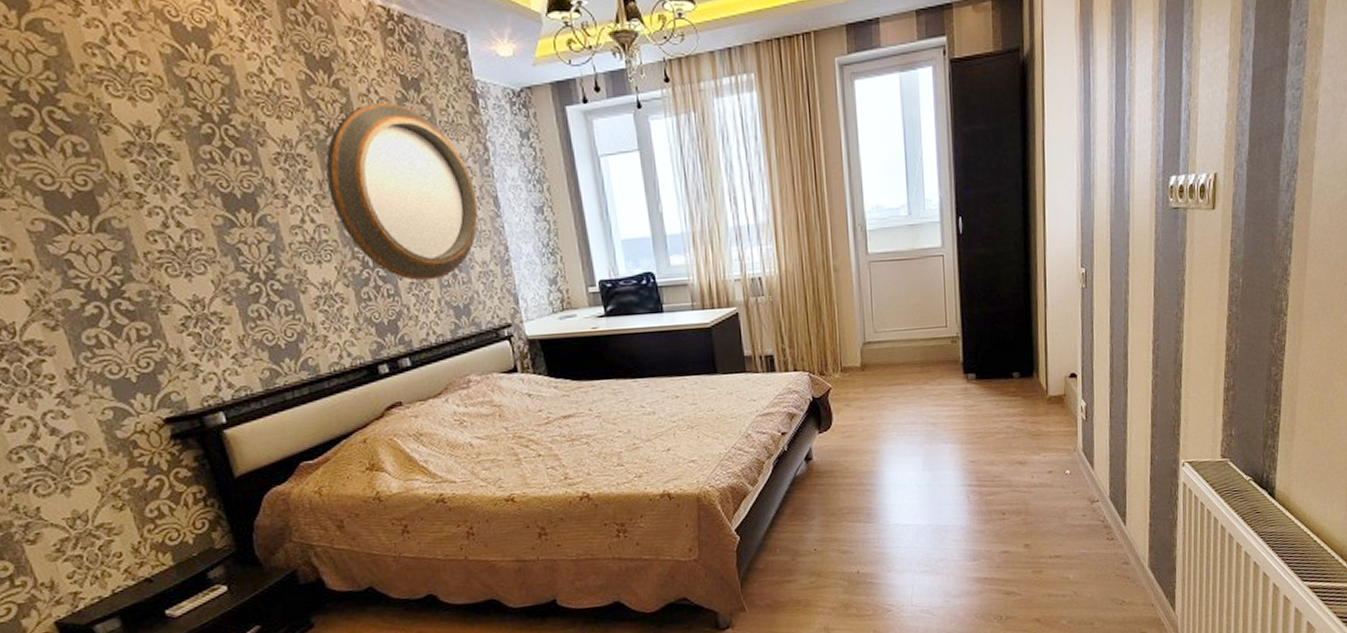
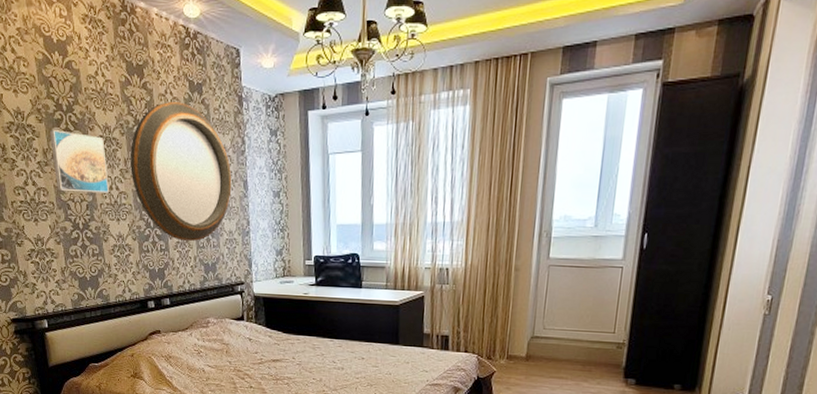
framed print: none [195,149,300,231] -> present [49,130,109,193]

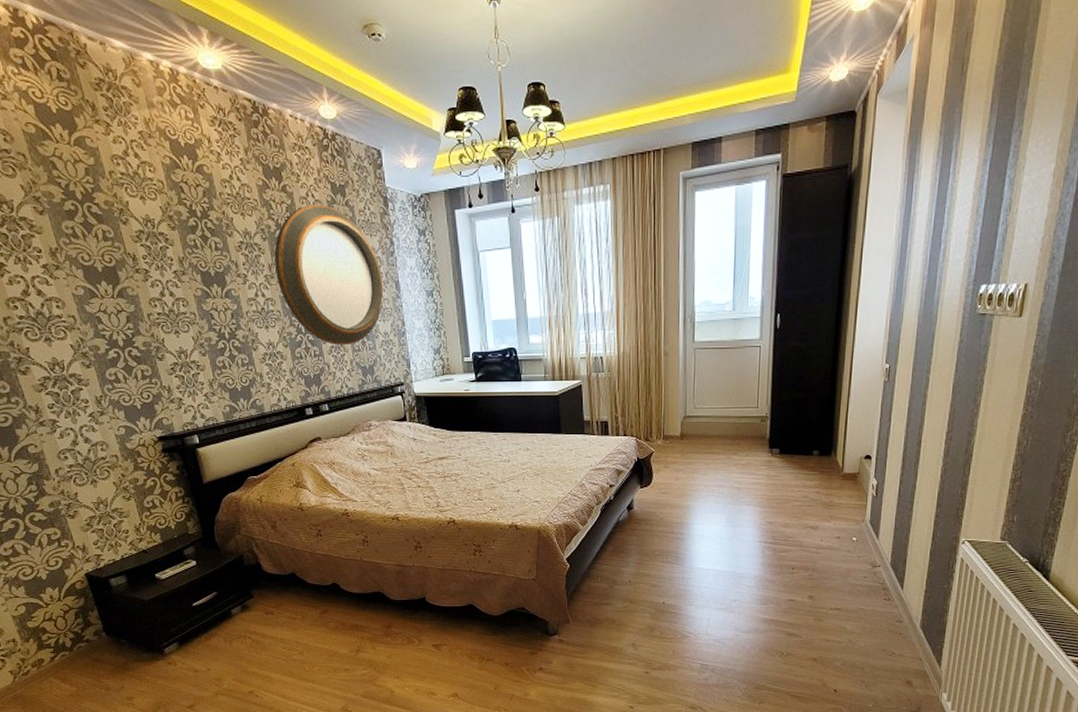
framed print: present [49,130,109,193] -> none [184,237,254,301]

